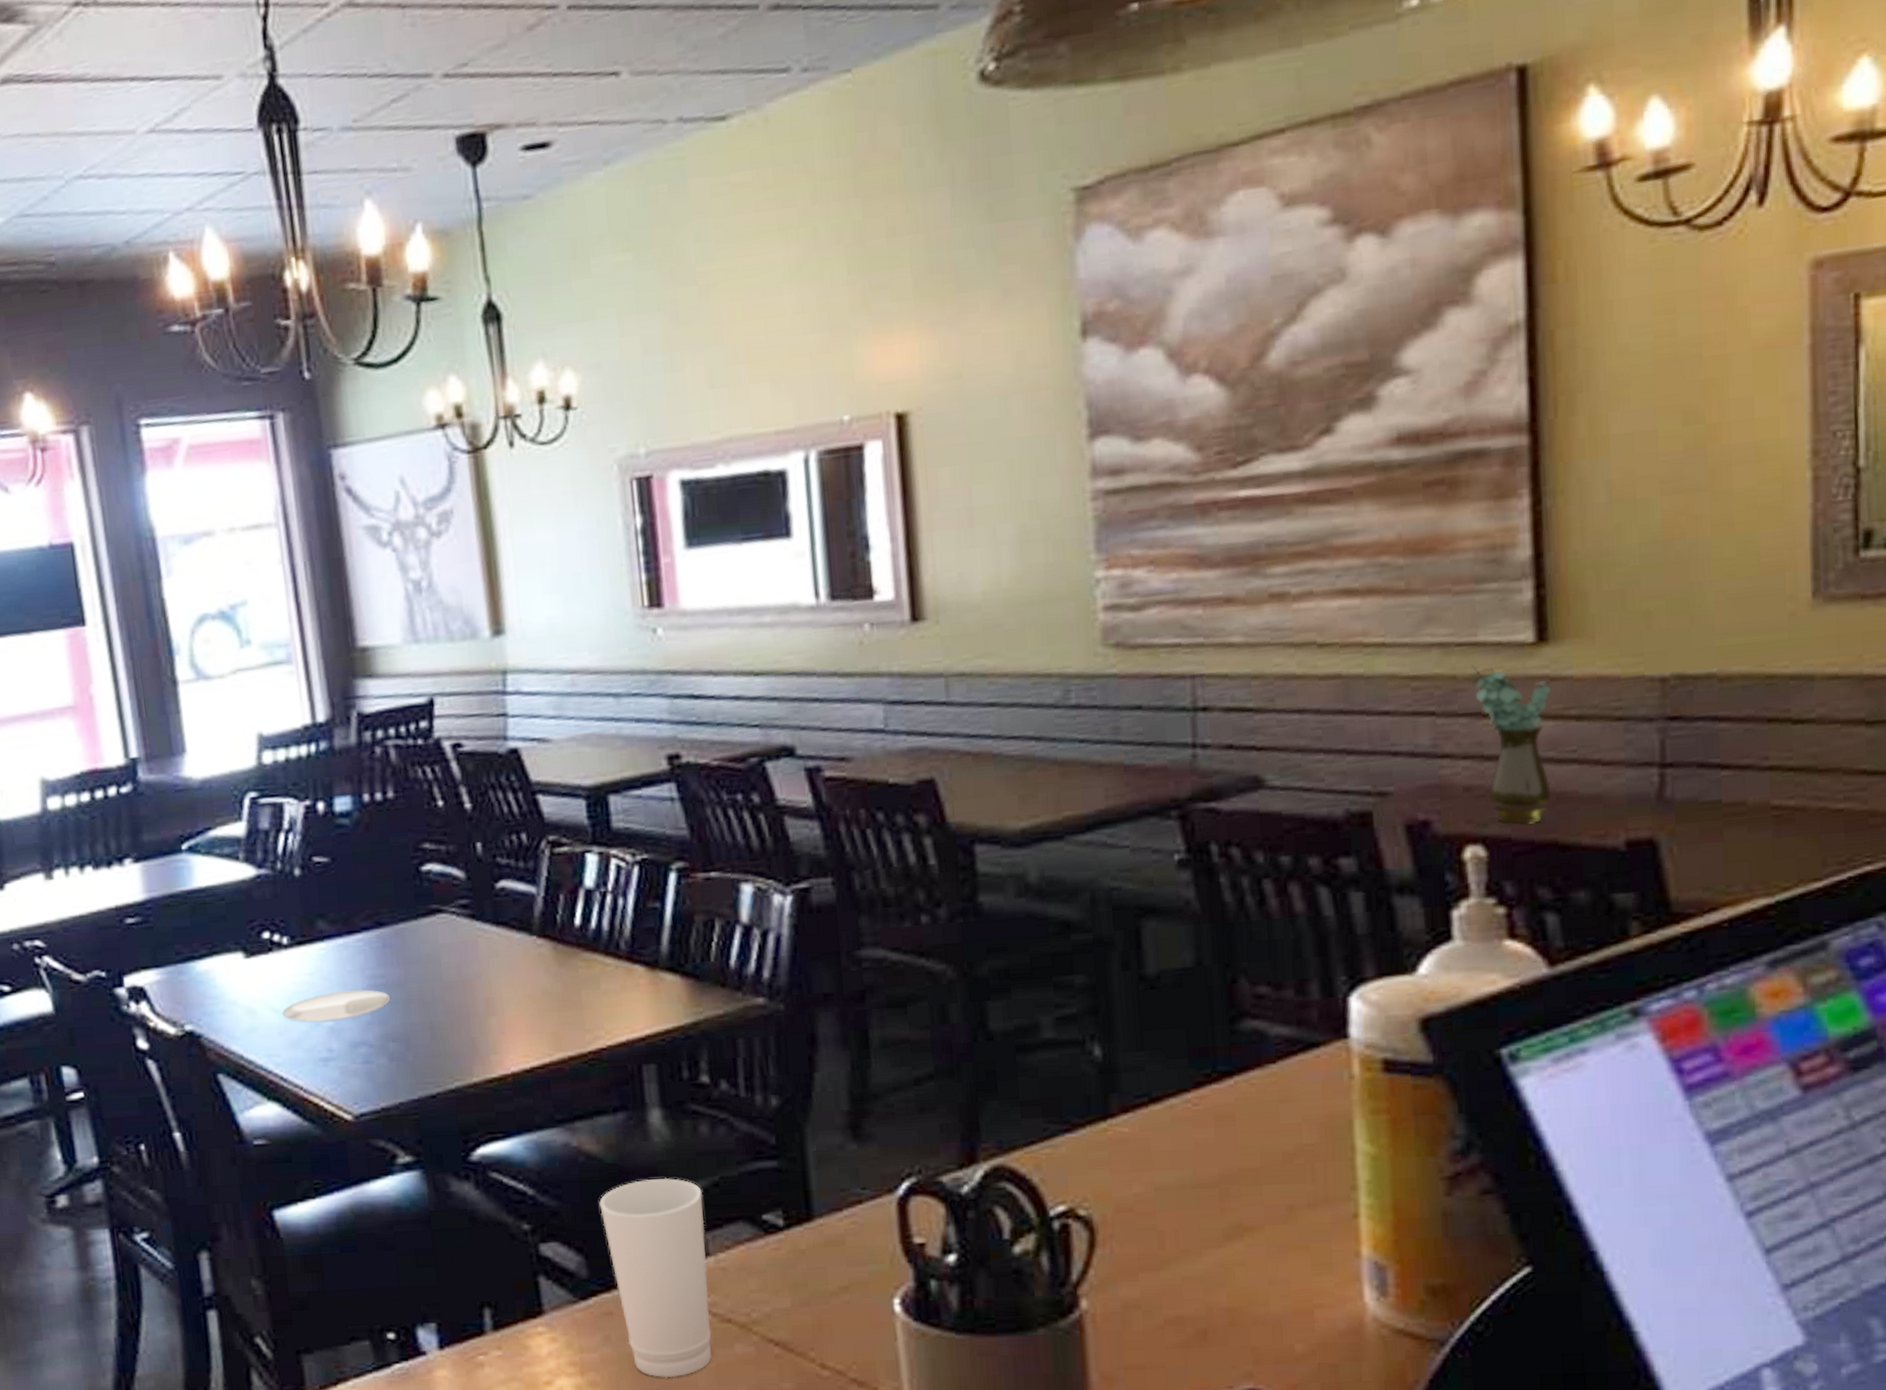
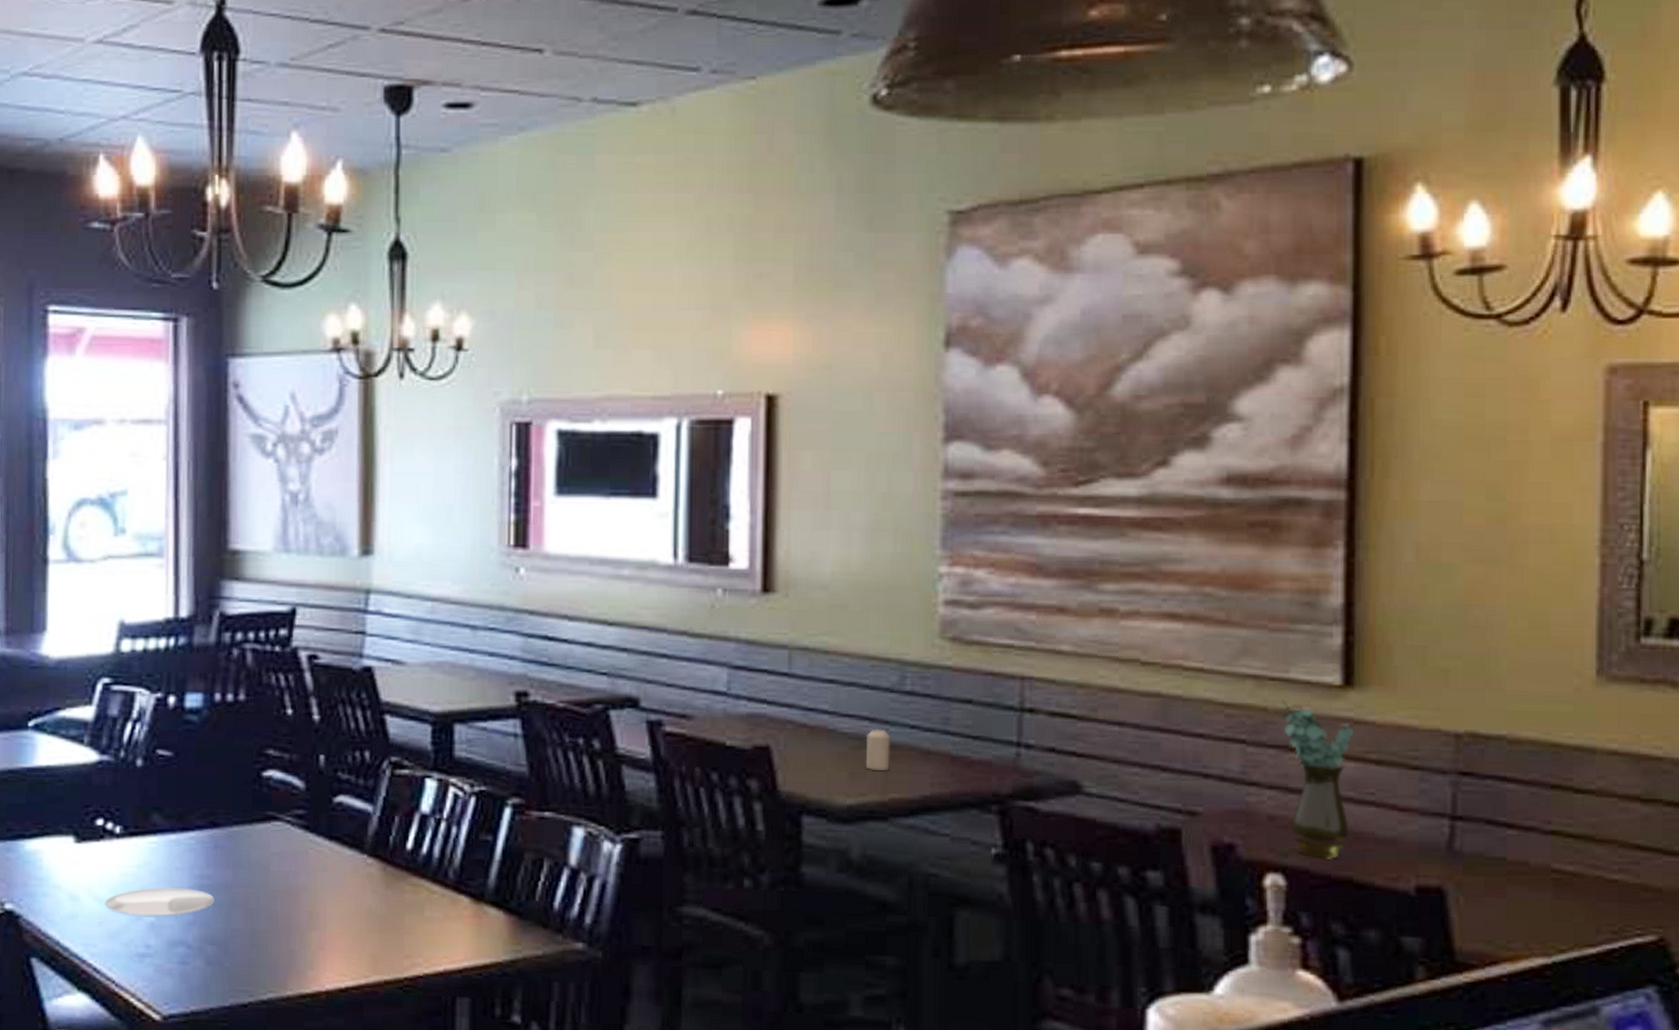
candle: none [1033,747,1061,791] -> present [865,728,891,772]

